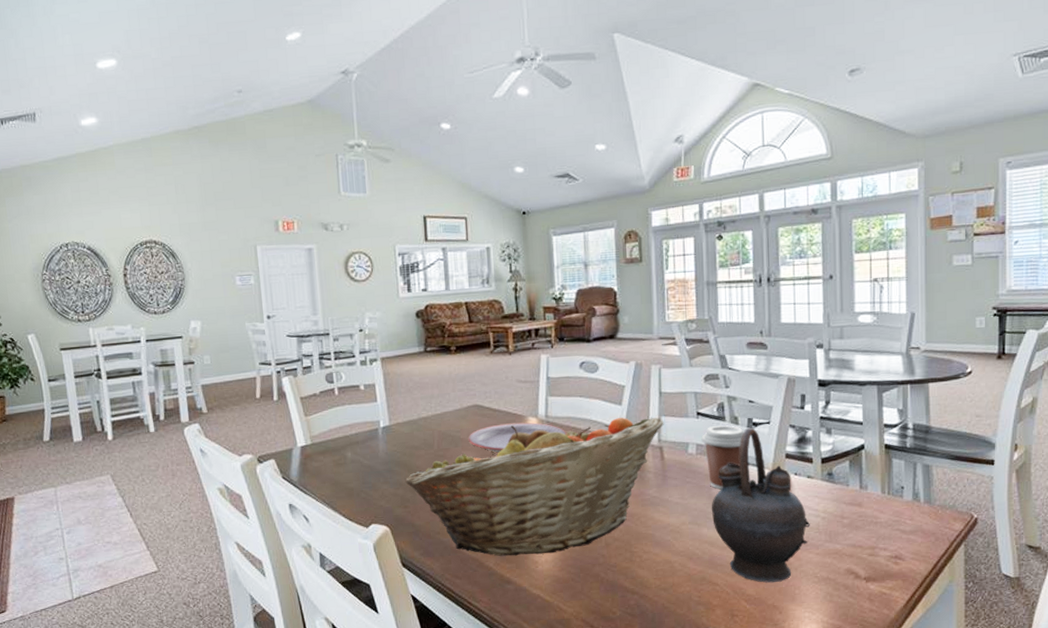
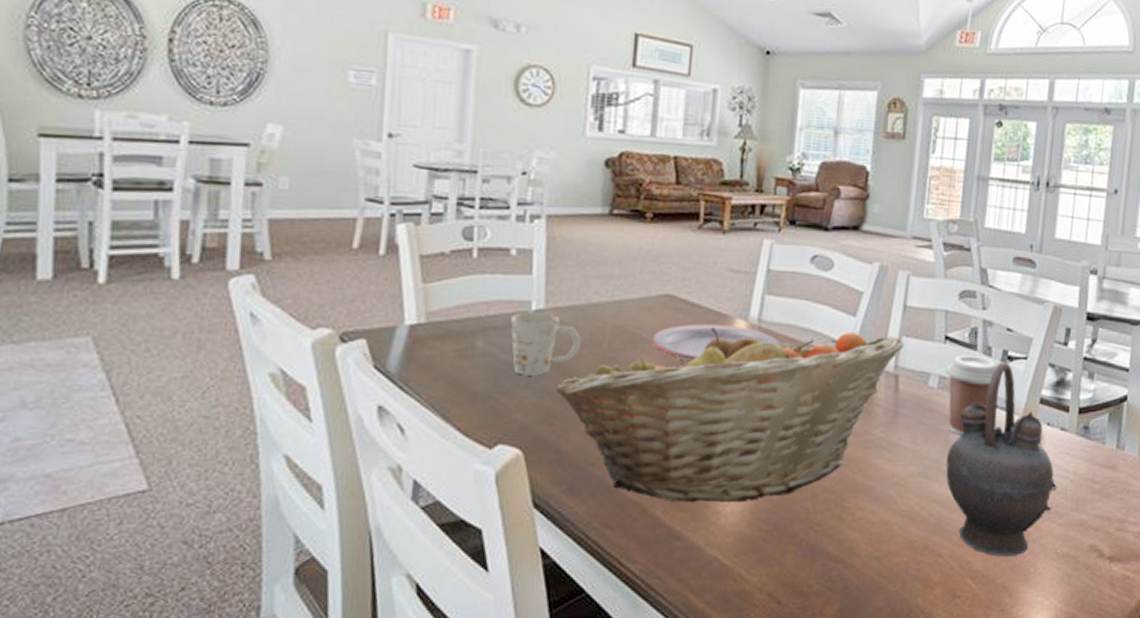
mug: none [367,427,419,474] -> present [510,311,582,376]

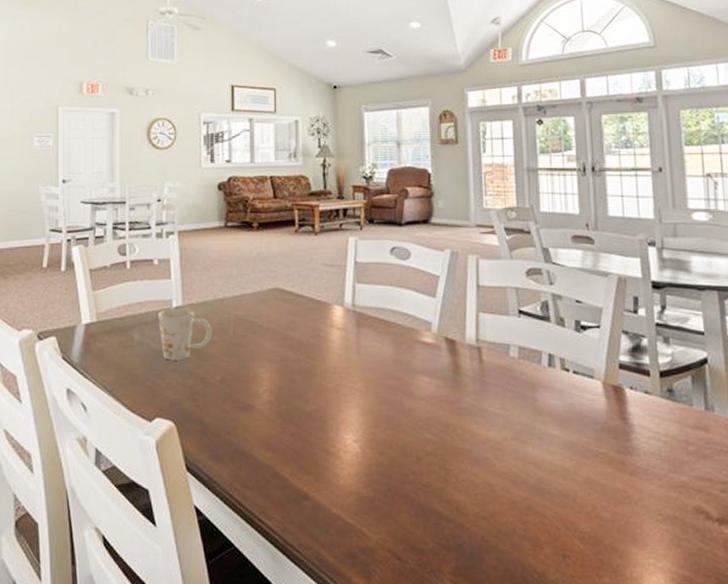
fruit basket: present [555,327,905,503] -> none [195,312,483,466]
plate: present [651,323,782,362] -> none [267,311,375,343]
coffee cup: present [945,355,997,436] -> none [524,327,572,401]
teapot: present [946,361,1057,558] -> none [536,331,650,519]

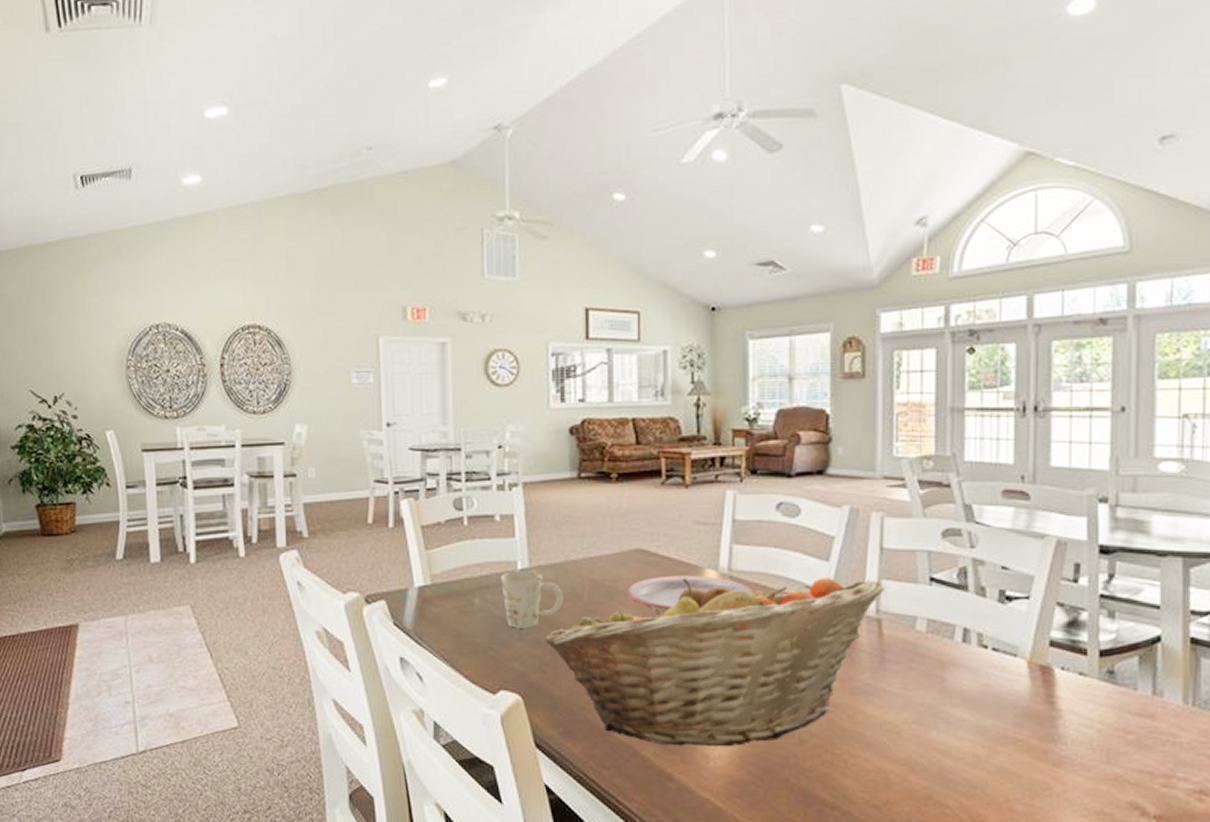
fruit basket: none [195,312,483,466] -> present [544,578,885,747]
plate: none [267,311,375,343] -> present [627,575,755,612]

